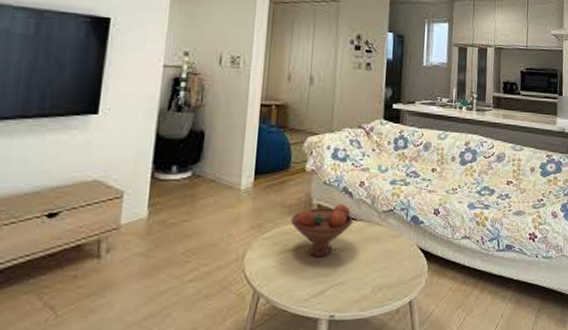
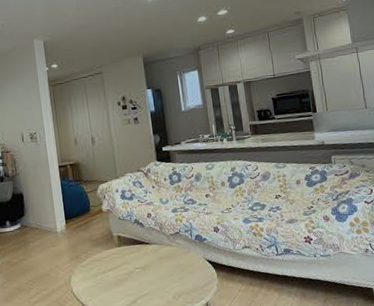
fruit bowl: present [291,203,354,257] -> none [99,232,148,276]

